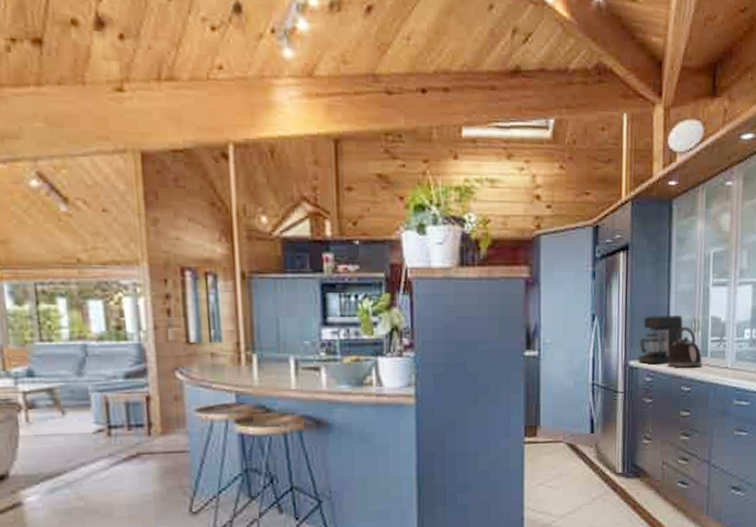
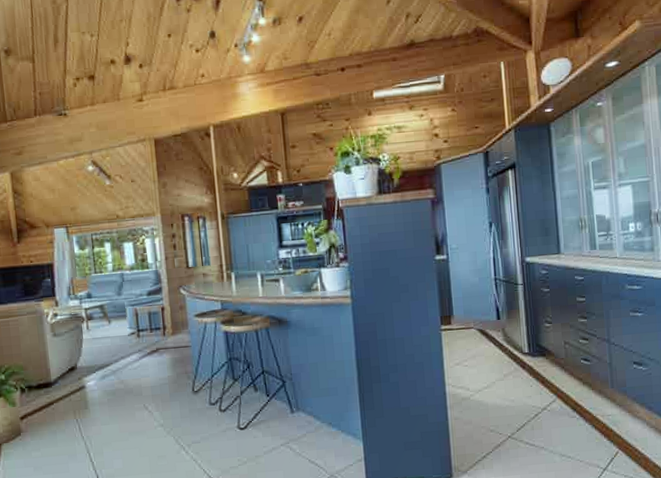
coffee maker: present [639,316,683,365] -> none [533,217,572,260]
kettle: present [668,326,702,368] -> none [560,225,592,262]

